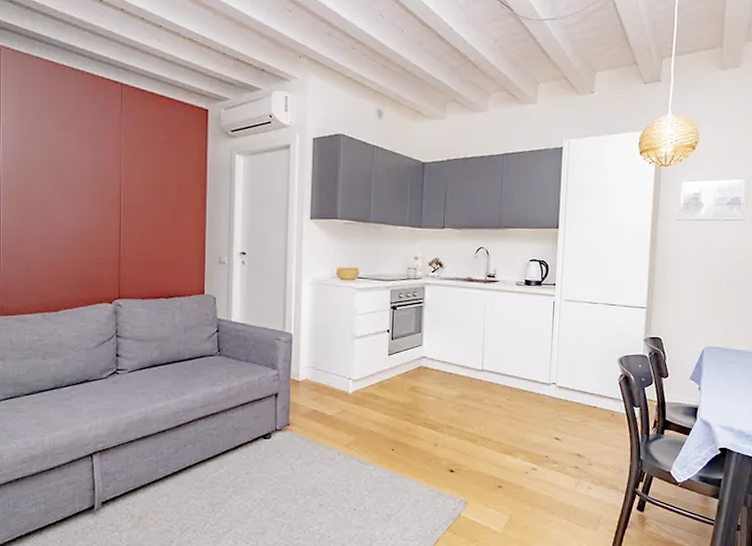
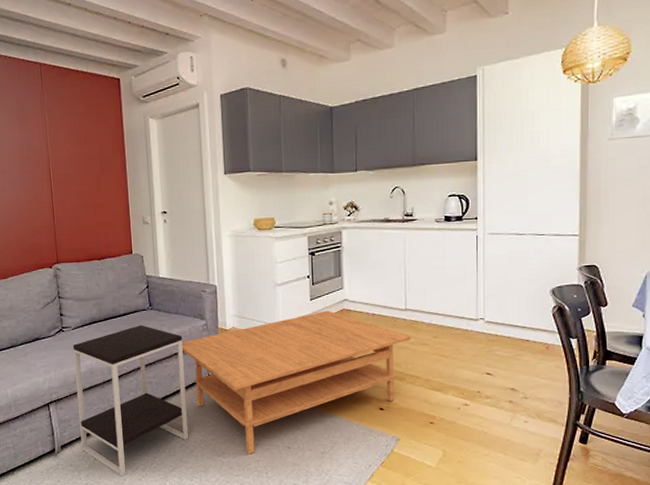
side table: none [126,371,250,538] -> present [73,325,189,476]
coffee table: none [244,367,486,516] -> present [177,310,412,454]

